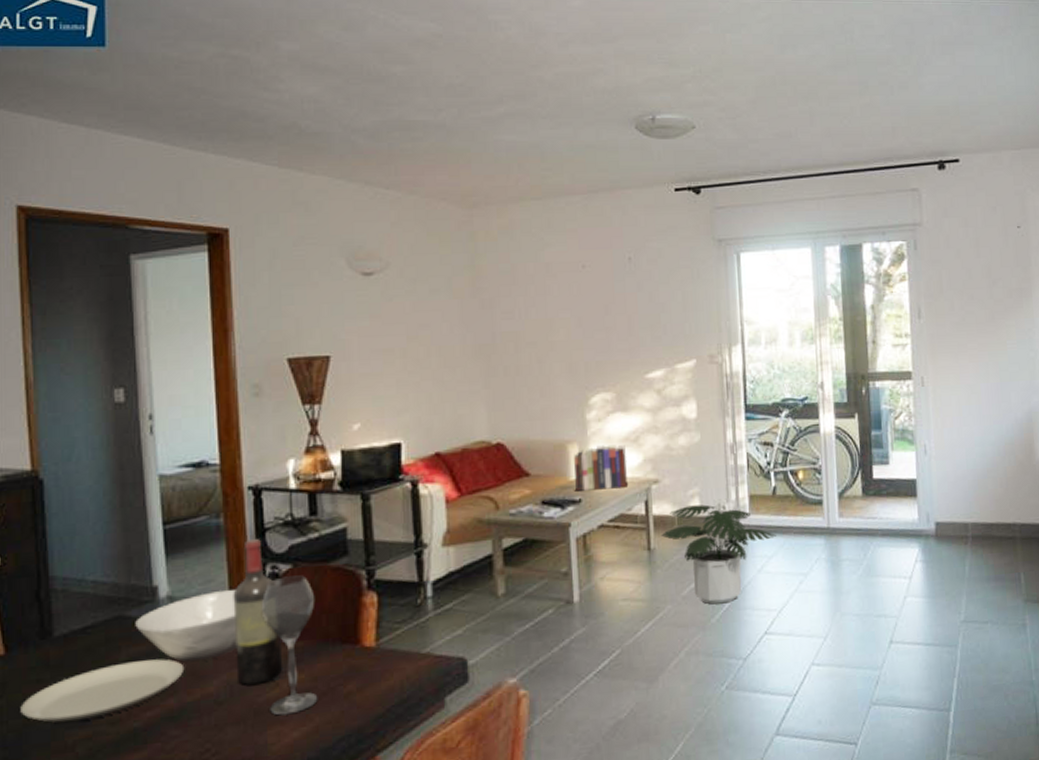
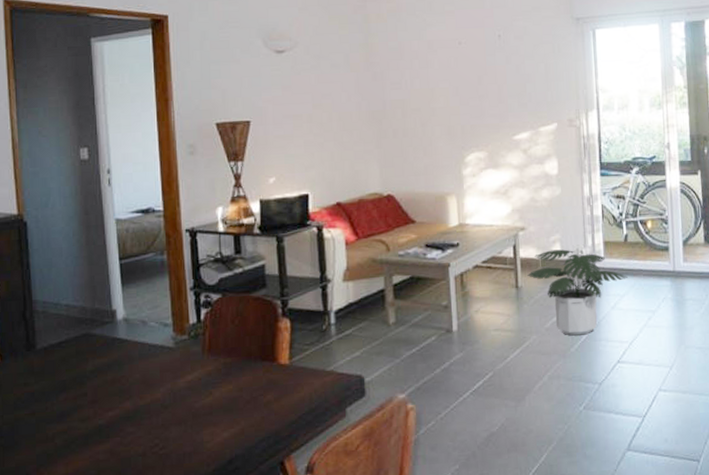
plate: present [20,659,185,723] -> none [12,369,138,419]
bowl: present [135,589,237,663] -> none [99,313,179,373]
wine bottle: present [233,539,283,685] -> none [175,273,215,393]
wineglass: present [261,575,318,716] -> none [197,303,243,419]
books: present [573,444,627,491] -> none [451,196,498,237]

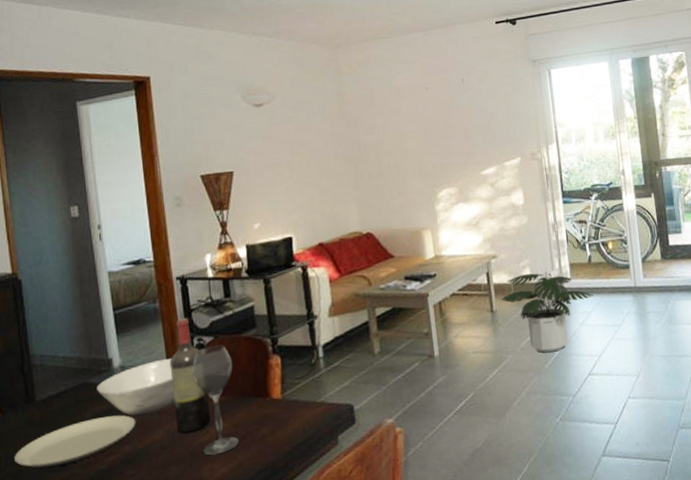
plate: none [12,369,138,419] -> present [14,415,136,468]
bowl: none [99,313,179,373] -> present [96,358,175,417]
wine bottle: none [175,273,215,393] -> present [169,318,211,433]
wineglass: none [197,303,243,419] -> present [191,345,240,456]

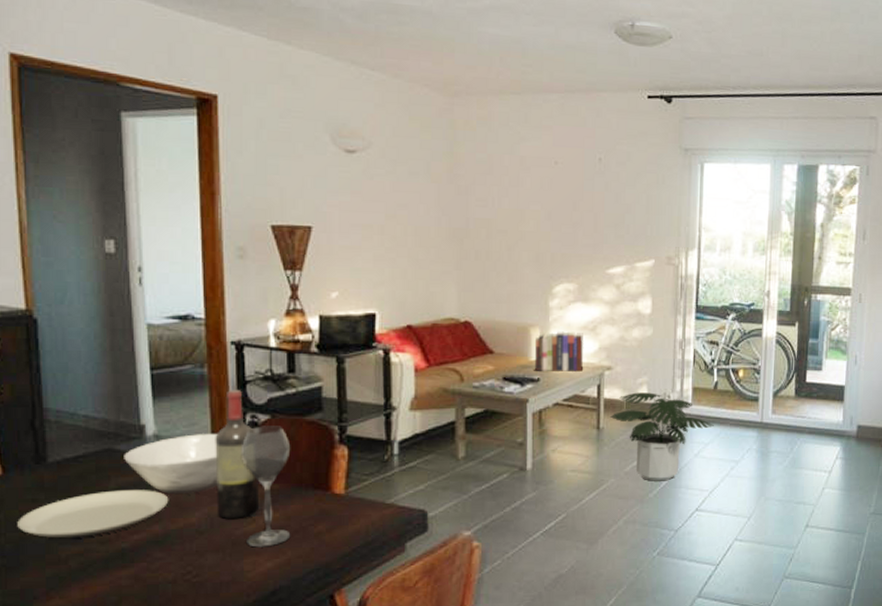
books: none [427,229,472,268] -> present [534,331,583,372]

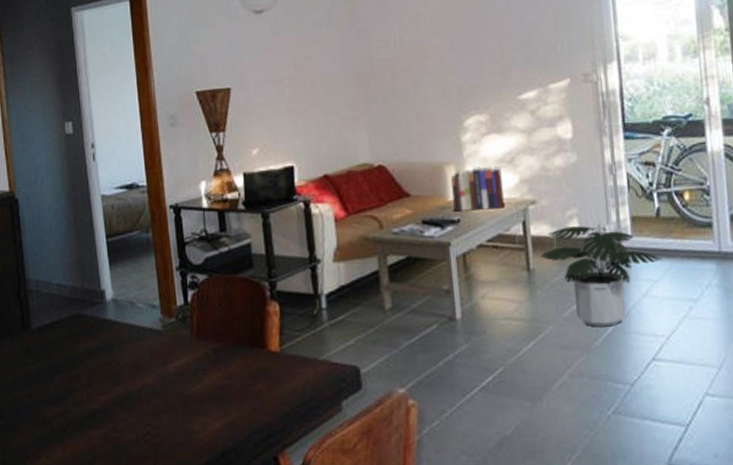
plate: present [17,490,169,539] -> none [11,352,128,401]
bowl: present [124,433,218,495] -> none [89,295,168,357]
wine bottle: present [215,390,260,519] -> none [162,252,204,379]
wineglass: present [240,426,291,548] -> none [184,284,234,408]

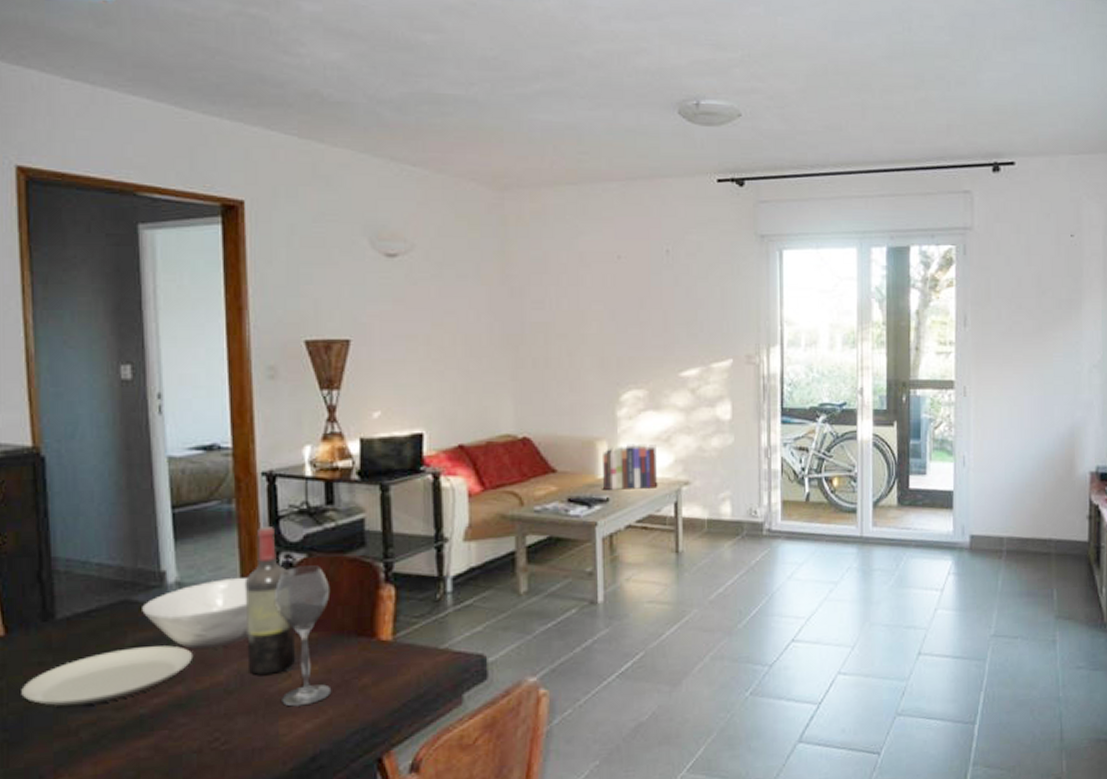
plate: none [11,352,128,401] -> present [21,645,194,707]
bowl: none [89,295,168,357] -> present [142,577,249,650]
wine bottle: none [162,252,204,379] -> present [244,527,296,675]
wineglass: none [184,284,234,408] -> present [274,565,332,707]
potted plant: present [540,226,662,327] -> none [690,508,808,610]

